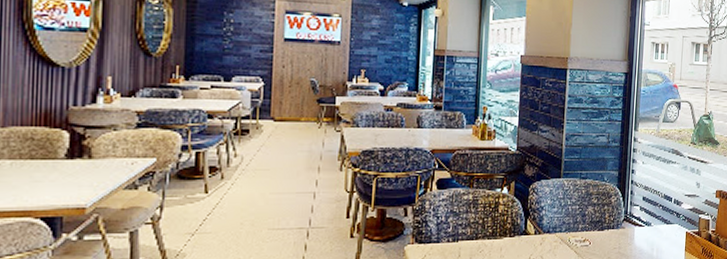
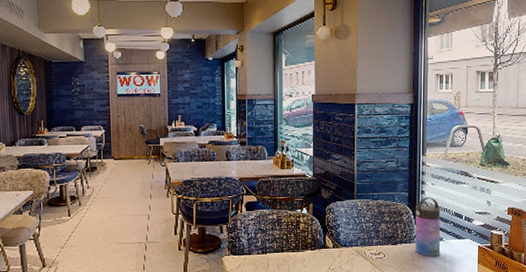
water bottle: none [623,177,650,244] -> present [415,197,441,257]

